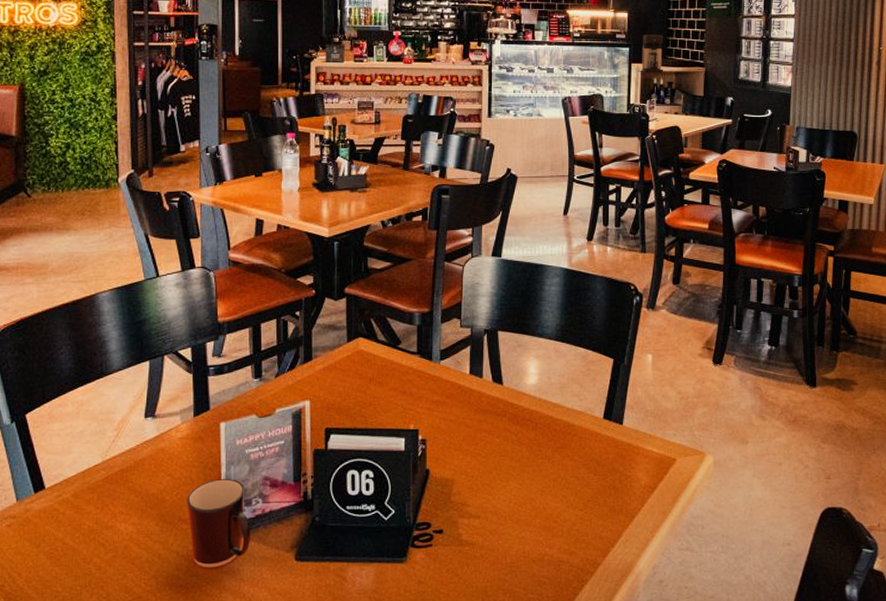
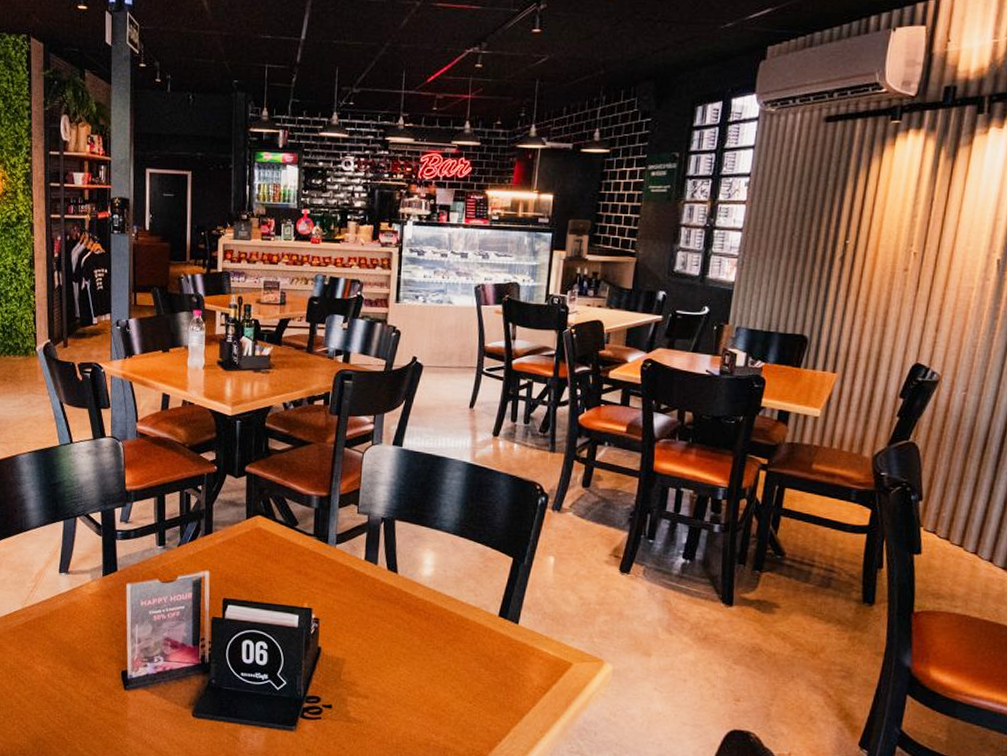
mug: present [187,479,251,568] -> none [96,635,153,715]

